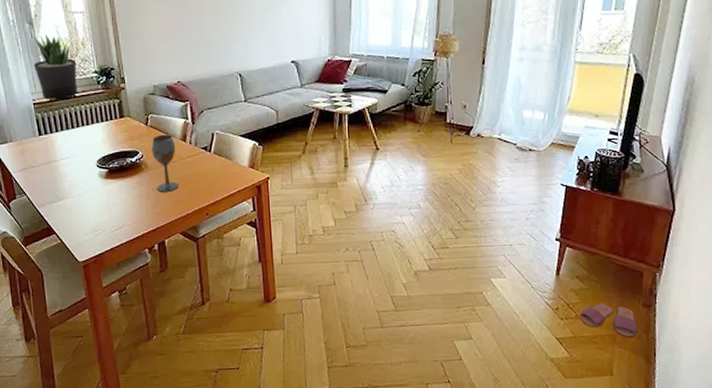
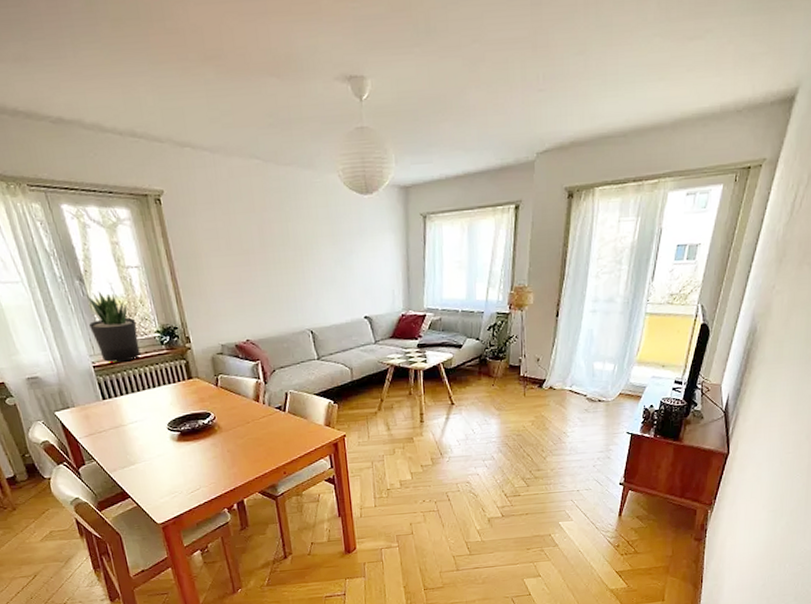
wine glass: present [151,134,178,192] -> none [223,394,254,453]
slippers: present [579,303,637,338] -> none [637,539,688,568]

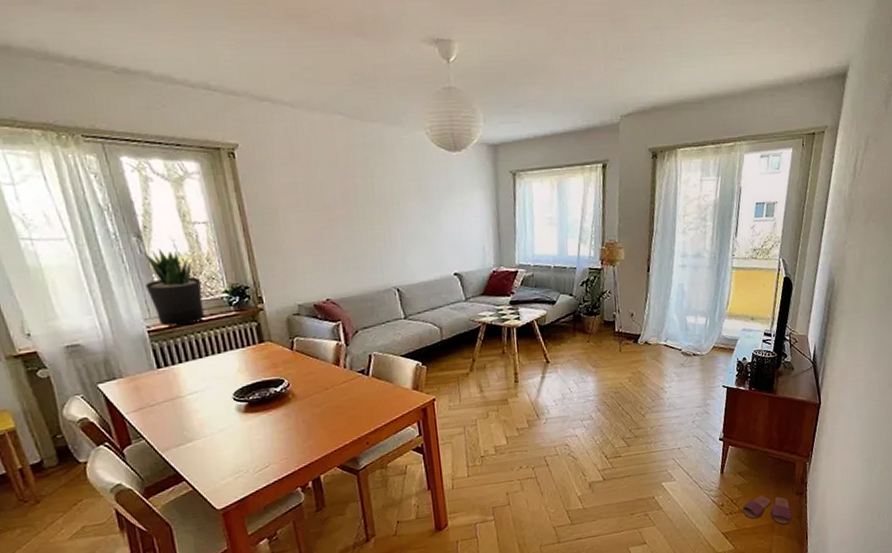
slippers: none [637,539,688,568] -> present [742,495,792,525]

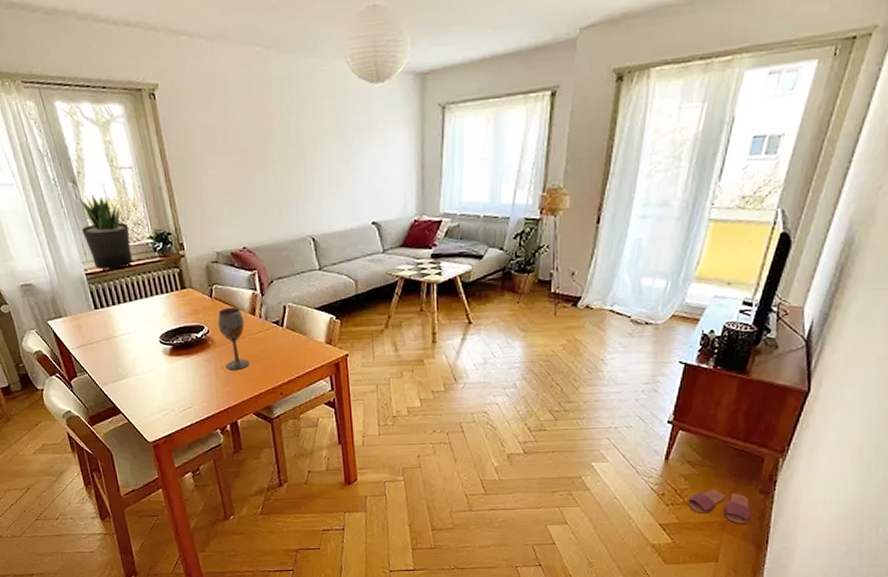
wine glass: none [298,358,333,424] -> present [217,307,249,370]

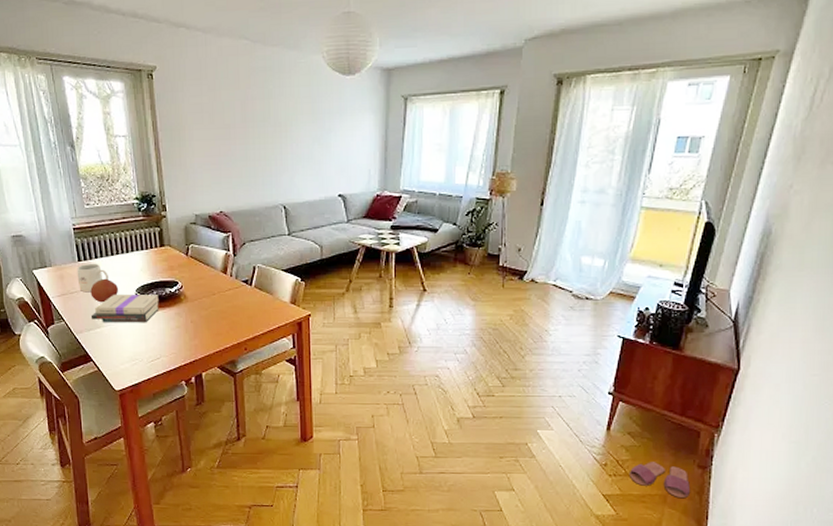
planter: present [80,194,133,271] -> none [75,157,118,226]
mug: none [94,310,129,342] -> present [77,263,109,293]
fruit: none [111,326,142,352] -> present [90,278,119,303]
books: none [115,341,187,372] -> present [92,294,159,322]
wine glass: present [217,307,249,370] -> none [191,265,217,324]

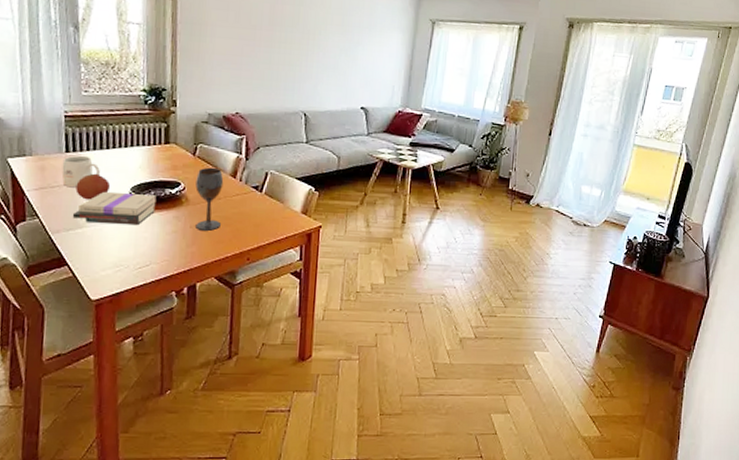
wine glass: none [191,265,217,324] -> present [195,167,224,231]
slippers: present [629,462,690,499] -> none [613,383,665,420]

